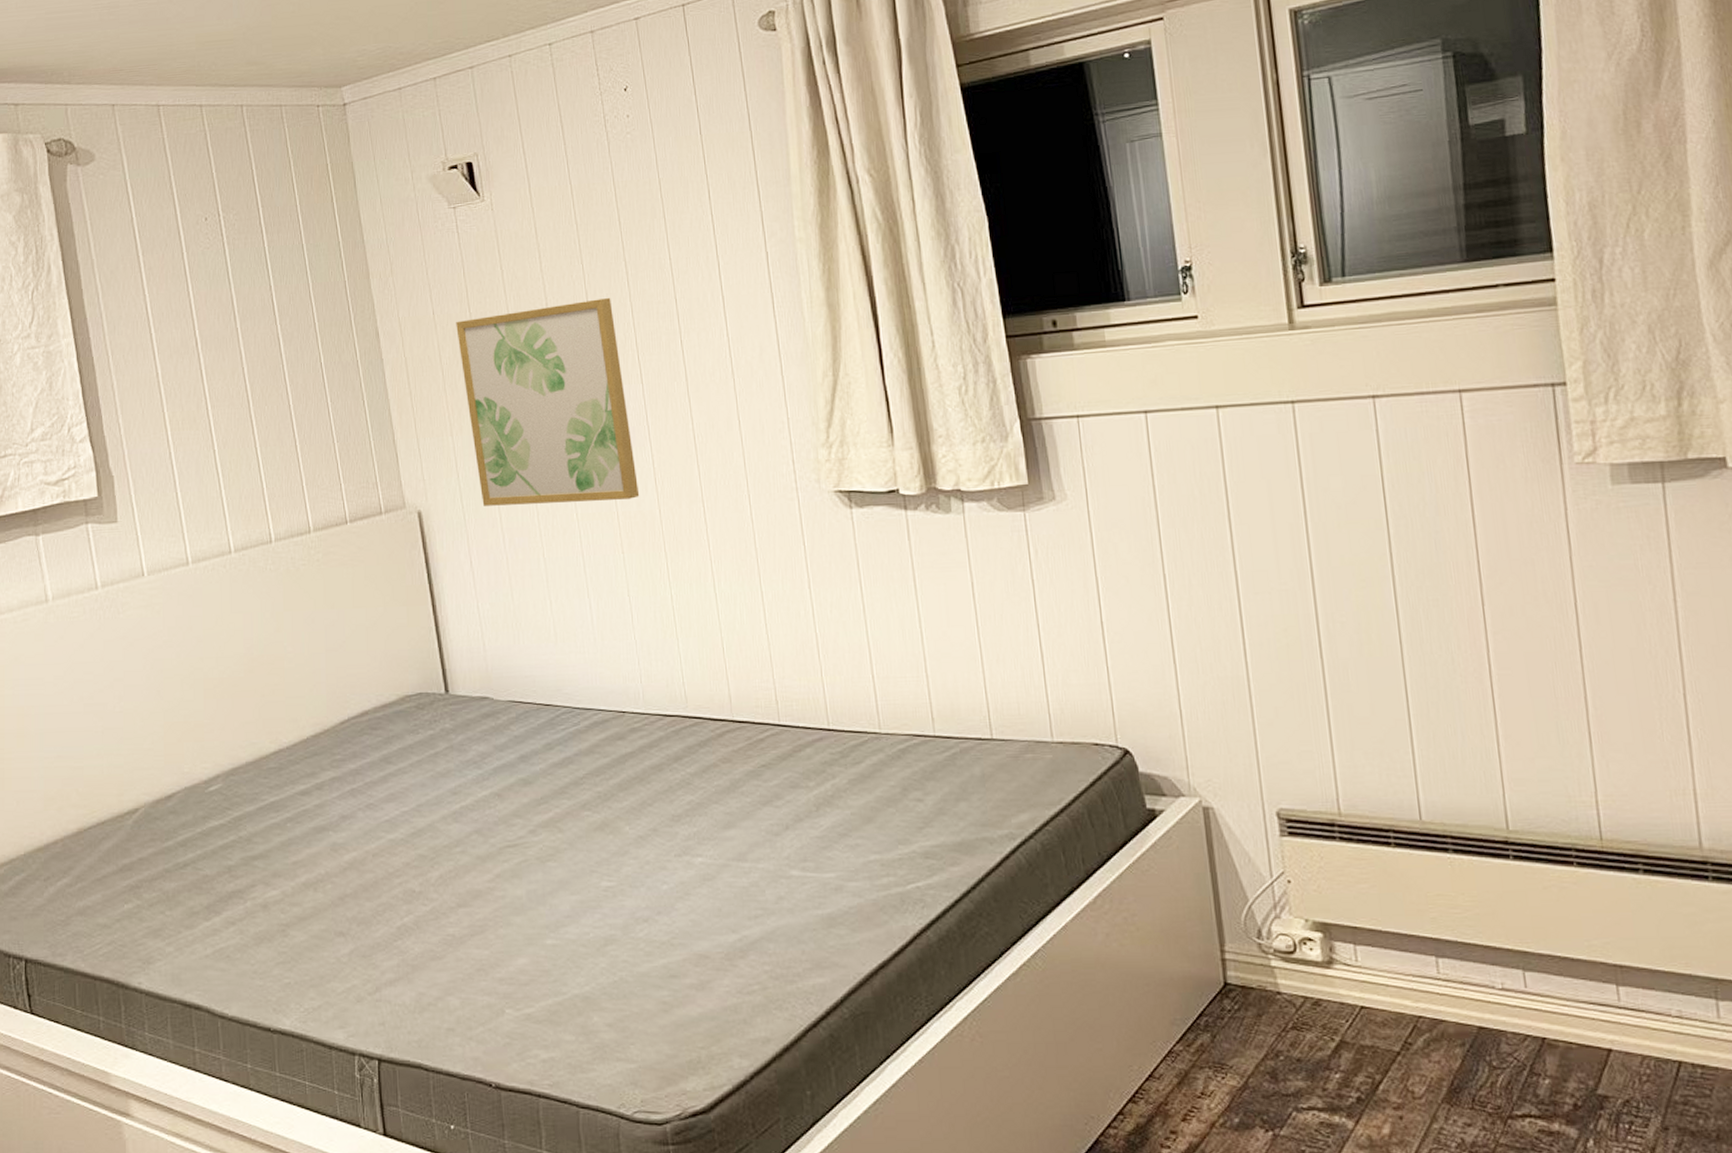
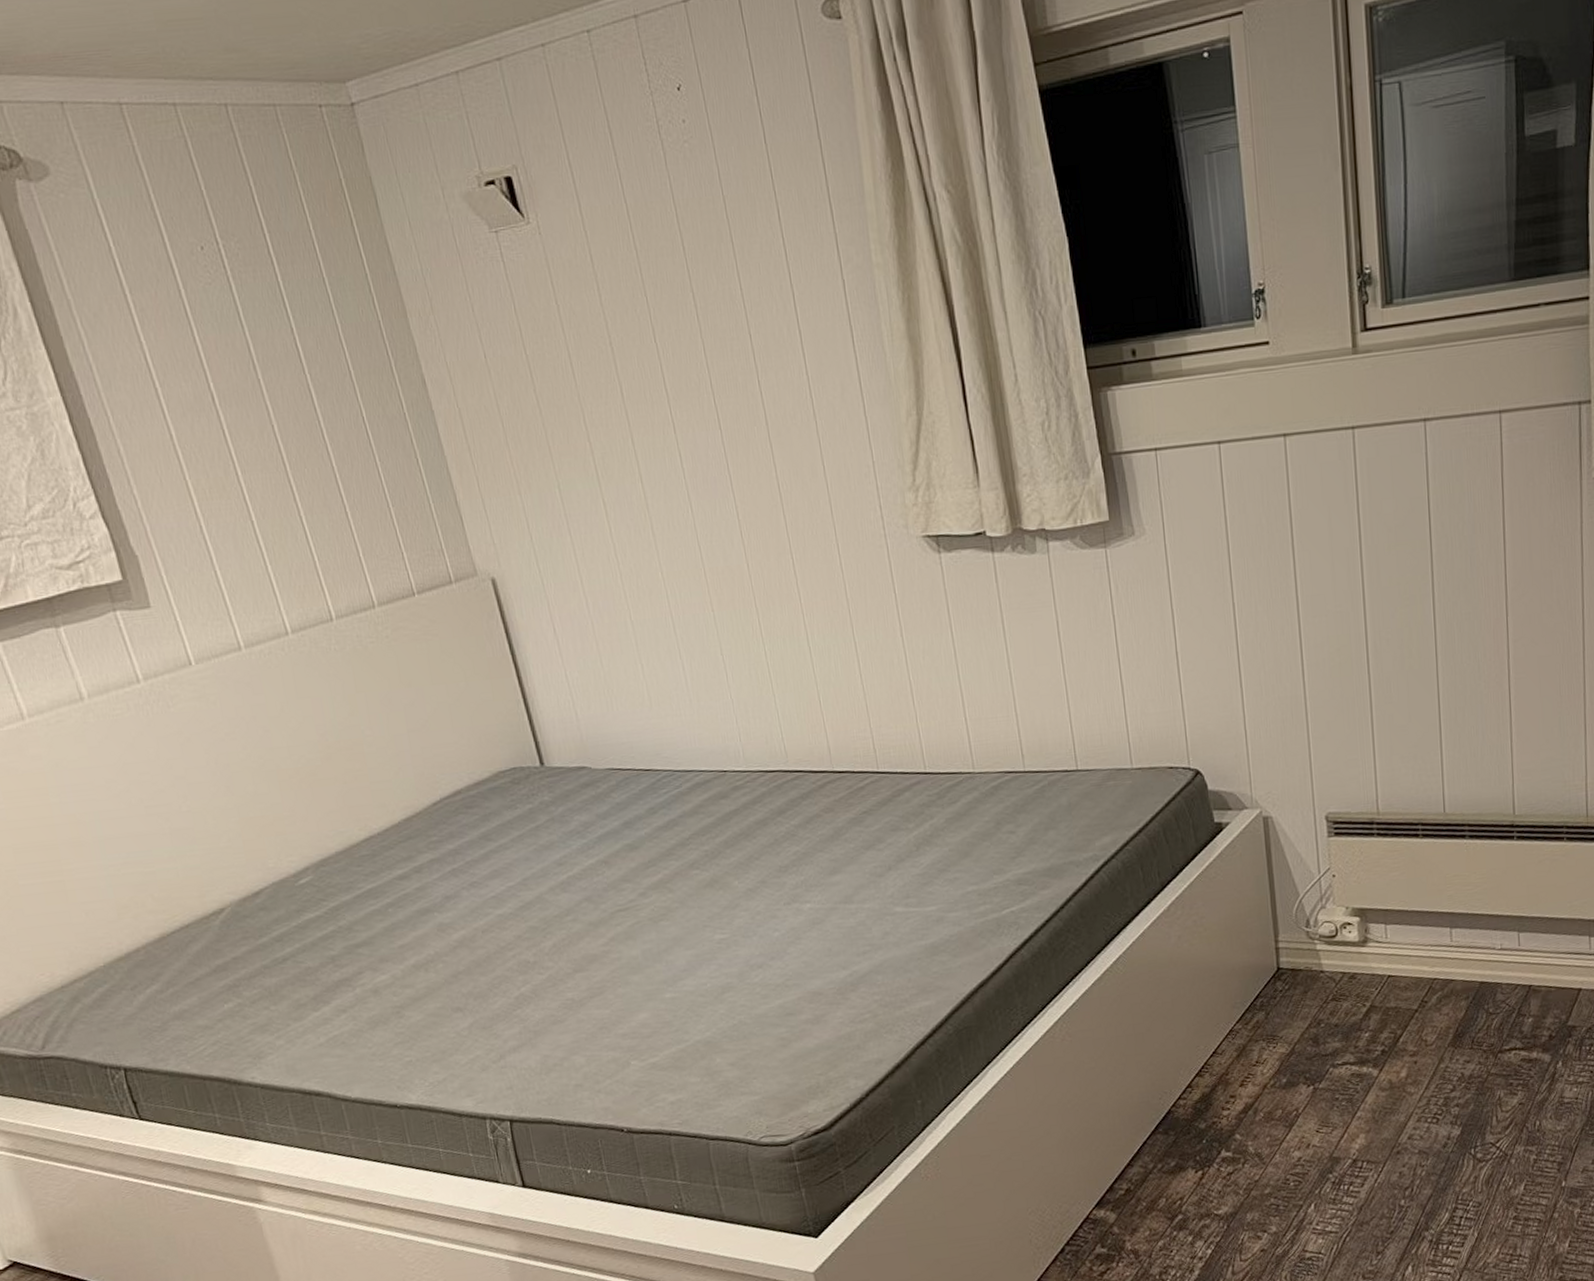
wall art: present [456,297,640,506] -> none [512,334,726,569]

